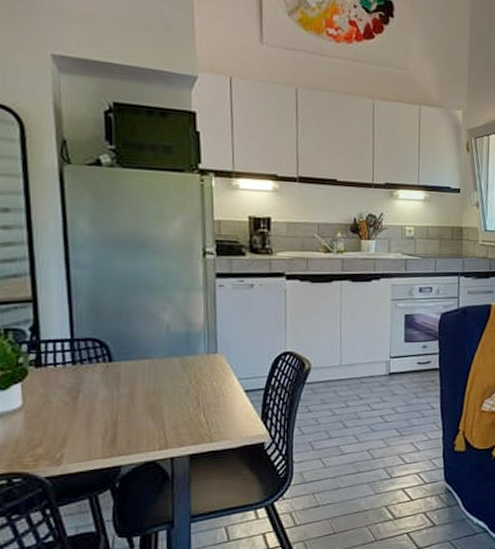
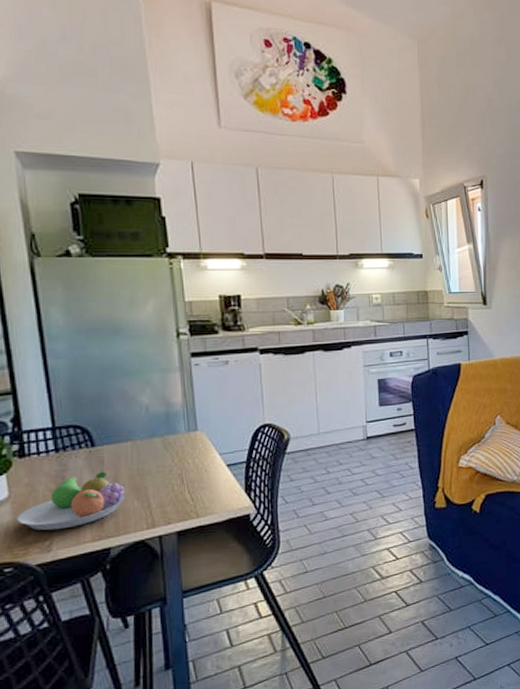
fruit bowl: none [29,387,139,444] -> present [17,471,125,531]

